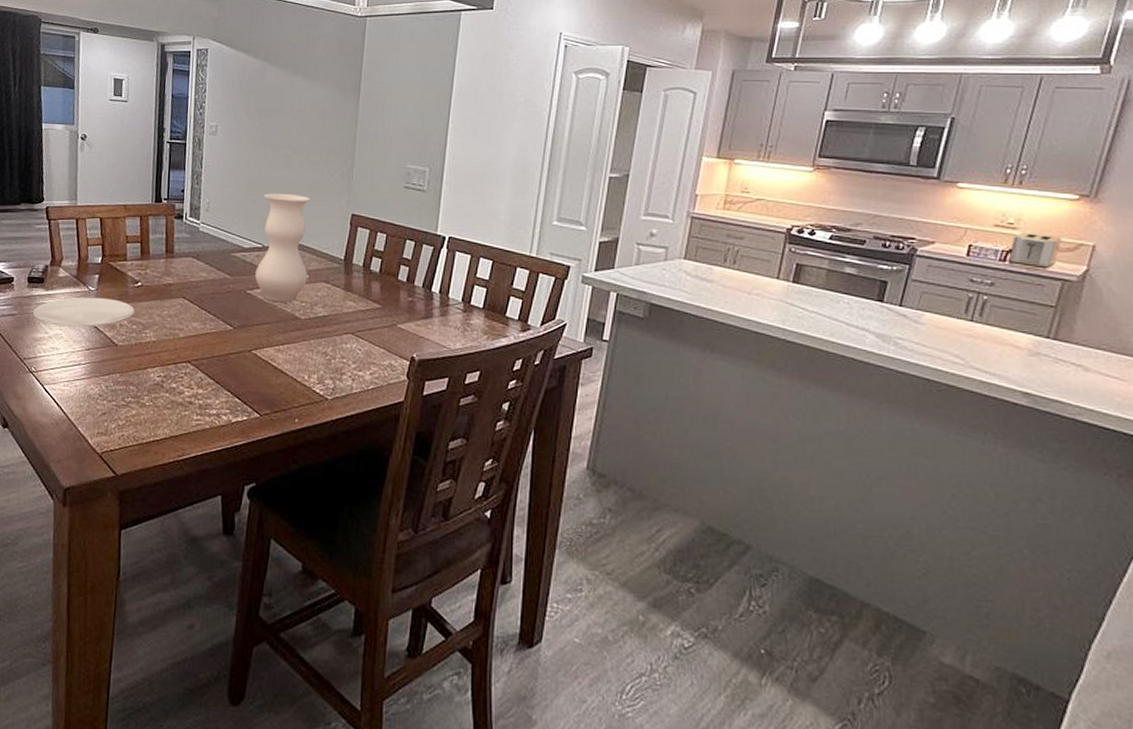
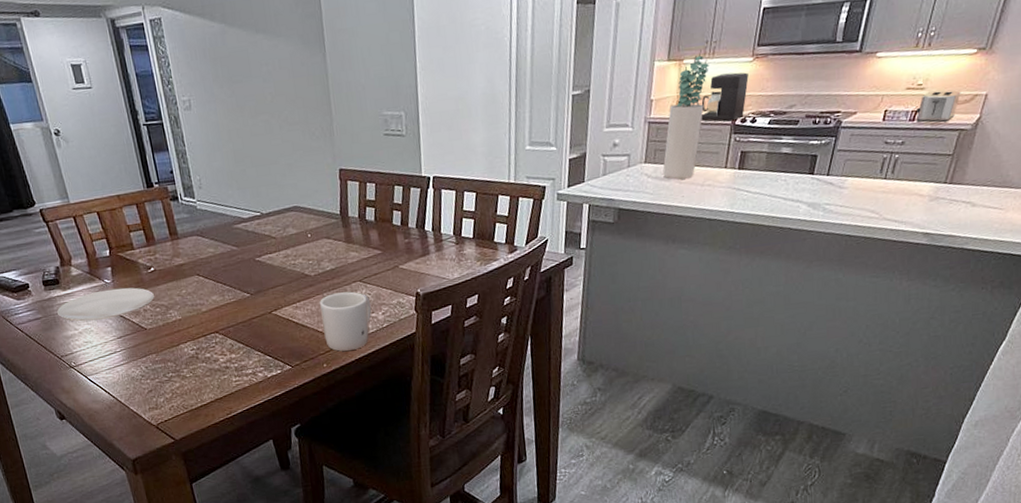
vase: present [255,193,311,303] -> none [251,158,310,265]
mug: none [302,342,360,410] -> present [319,291,372,352]
vase: none [704,151,763,284] -> present [663,48,709,180]
coffee maker: none [751,180,808,230] -> present [701,72,749,122]

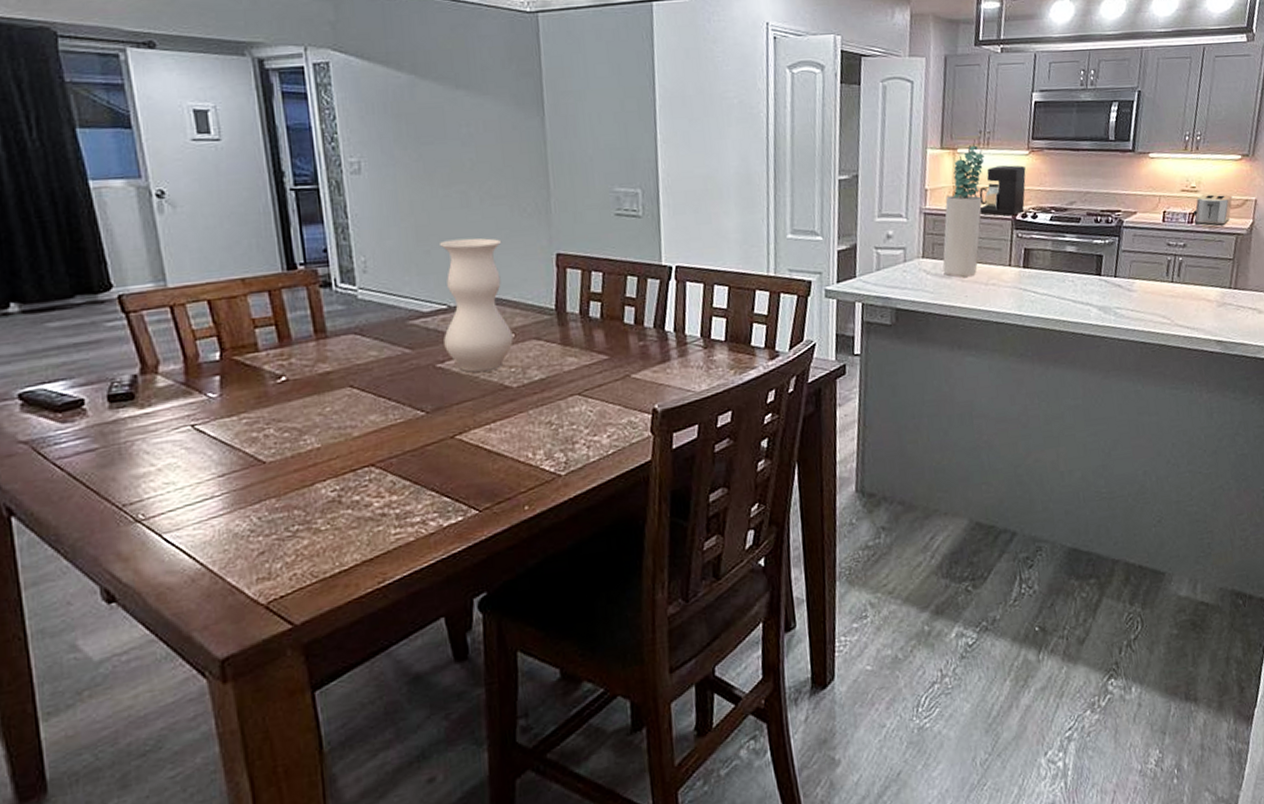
plate: present [57,287,154,322] -> none [125,404,282,454]
vase: none [251,158,310,265] -> present [438,238,514,373]
mug: present [319,291,372,352] -> none [522,408,594,488]

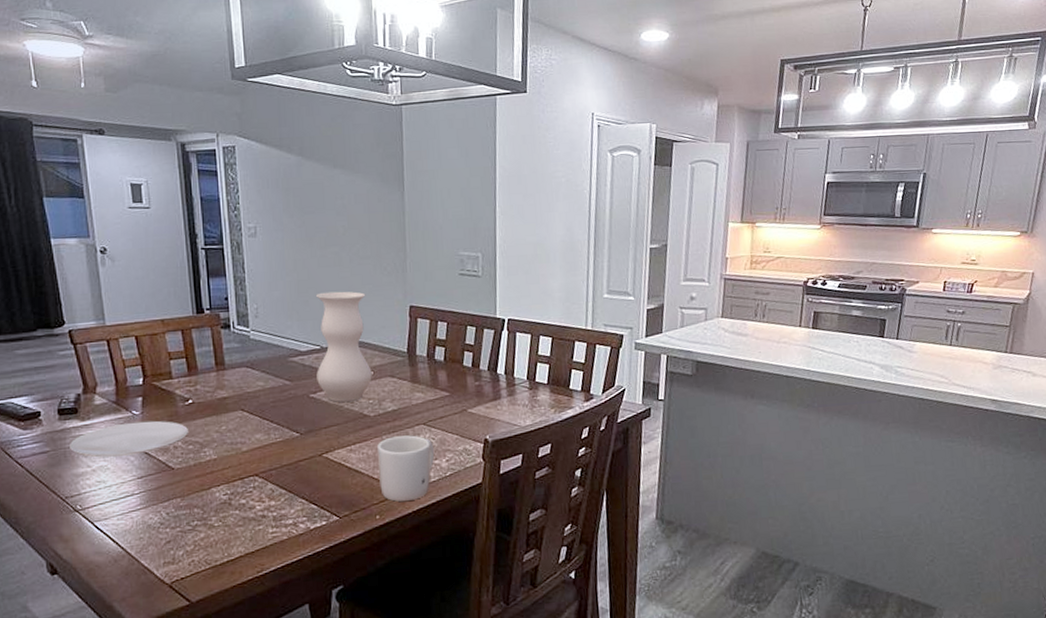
plate: none [125,404,282,454] -> present [70,420,188,458]
mug: none [522,408,594,488] -> present [376,435,435,502]
vase: present [942,138,984,278] -> none [739,214,780,336]
coffee maker: present [979,165,1026,216] -> none [774,238,817,283]
toaster: present [1192,193,1233,227] -> none [972,266,1011,296]

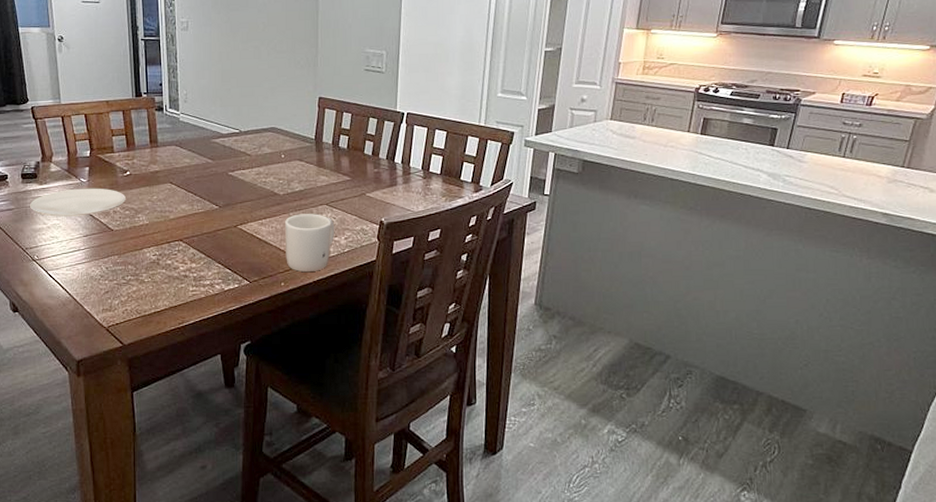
vase: present [315,291,372,403] -> none [235,81,283,182]

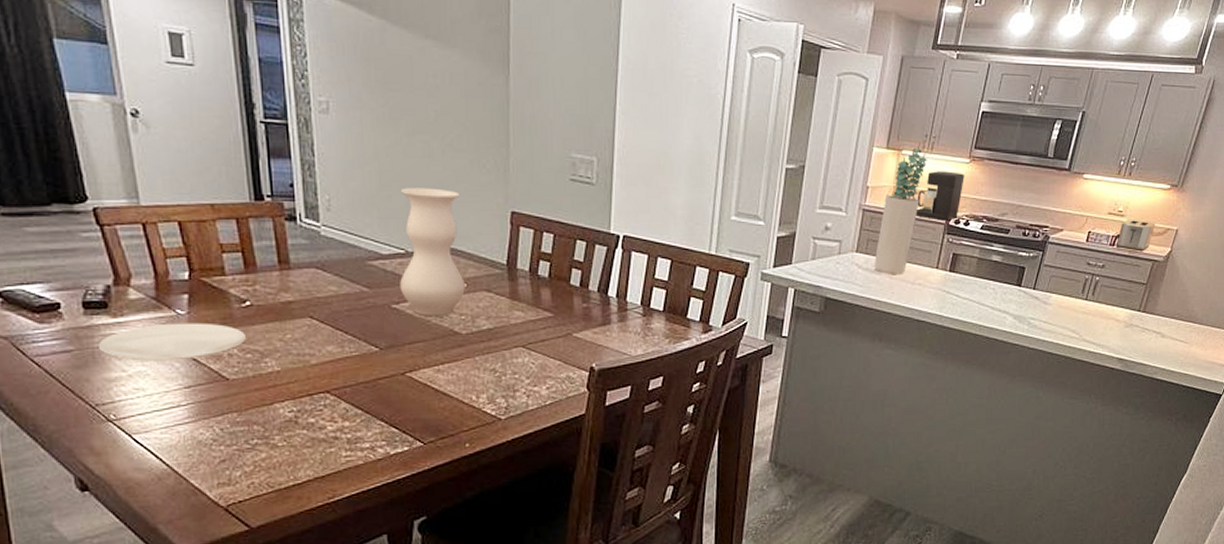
vase: none [235,81,283,182] -> present [400,187,465,317]
mug: present [284,214,335,273] -> none [468,358,534,430]
vase: none [627,21,675,139] -> present [874,141,927,276]
coffee maker: none [666,45,712,89] -> present [916,171,964,221]
toaster: none [872,79,916,110] -> present [1115,219,1156,252]

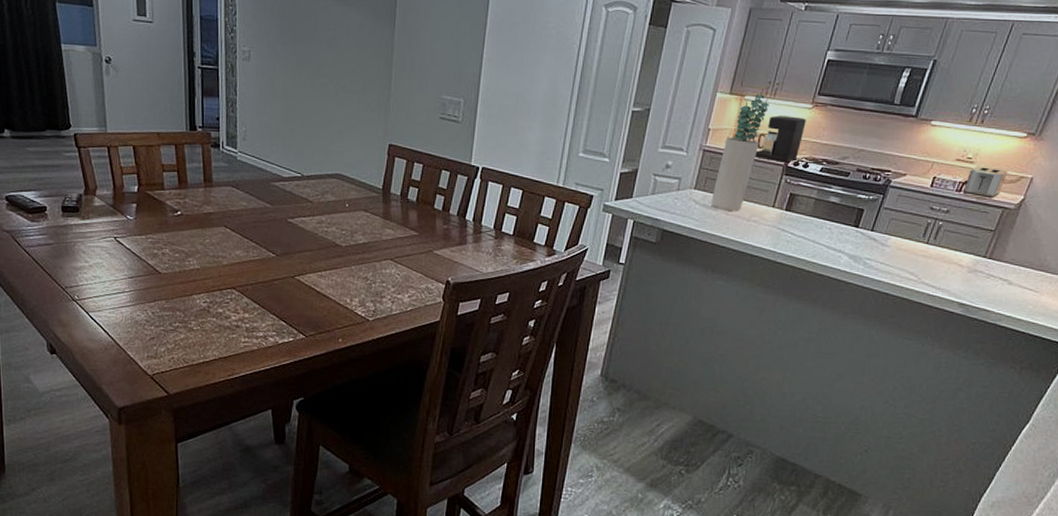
plate: present [99,322,246,361] -> none [71,226,176,256]
vase: present [400,187,465,317] -> none [295,122,349,231]

